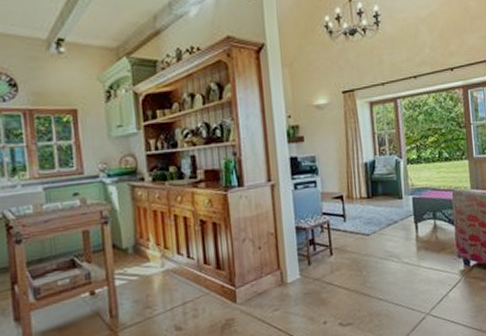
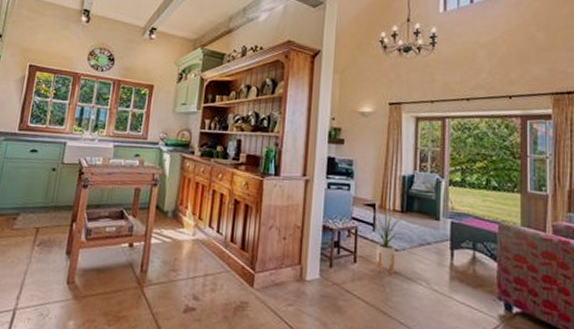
house plant: none [341,197,374,259] -> present [372,209,407,275]

